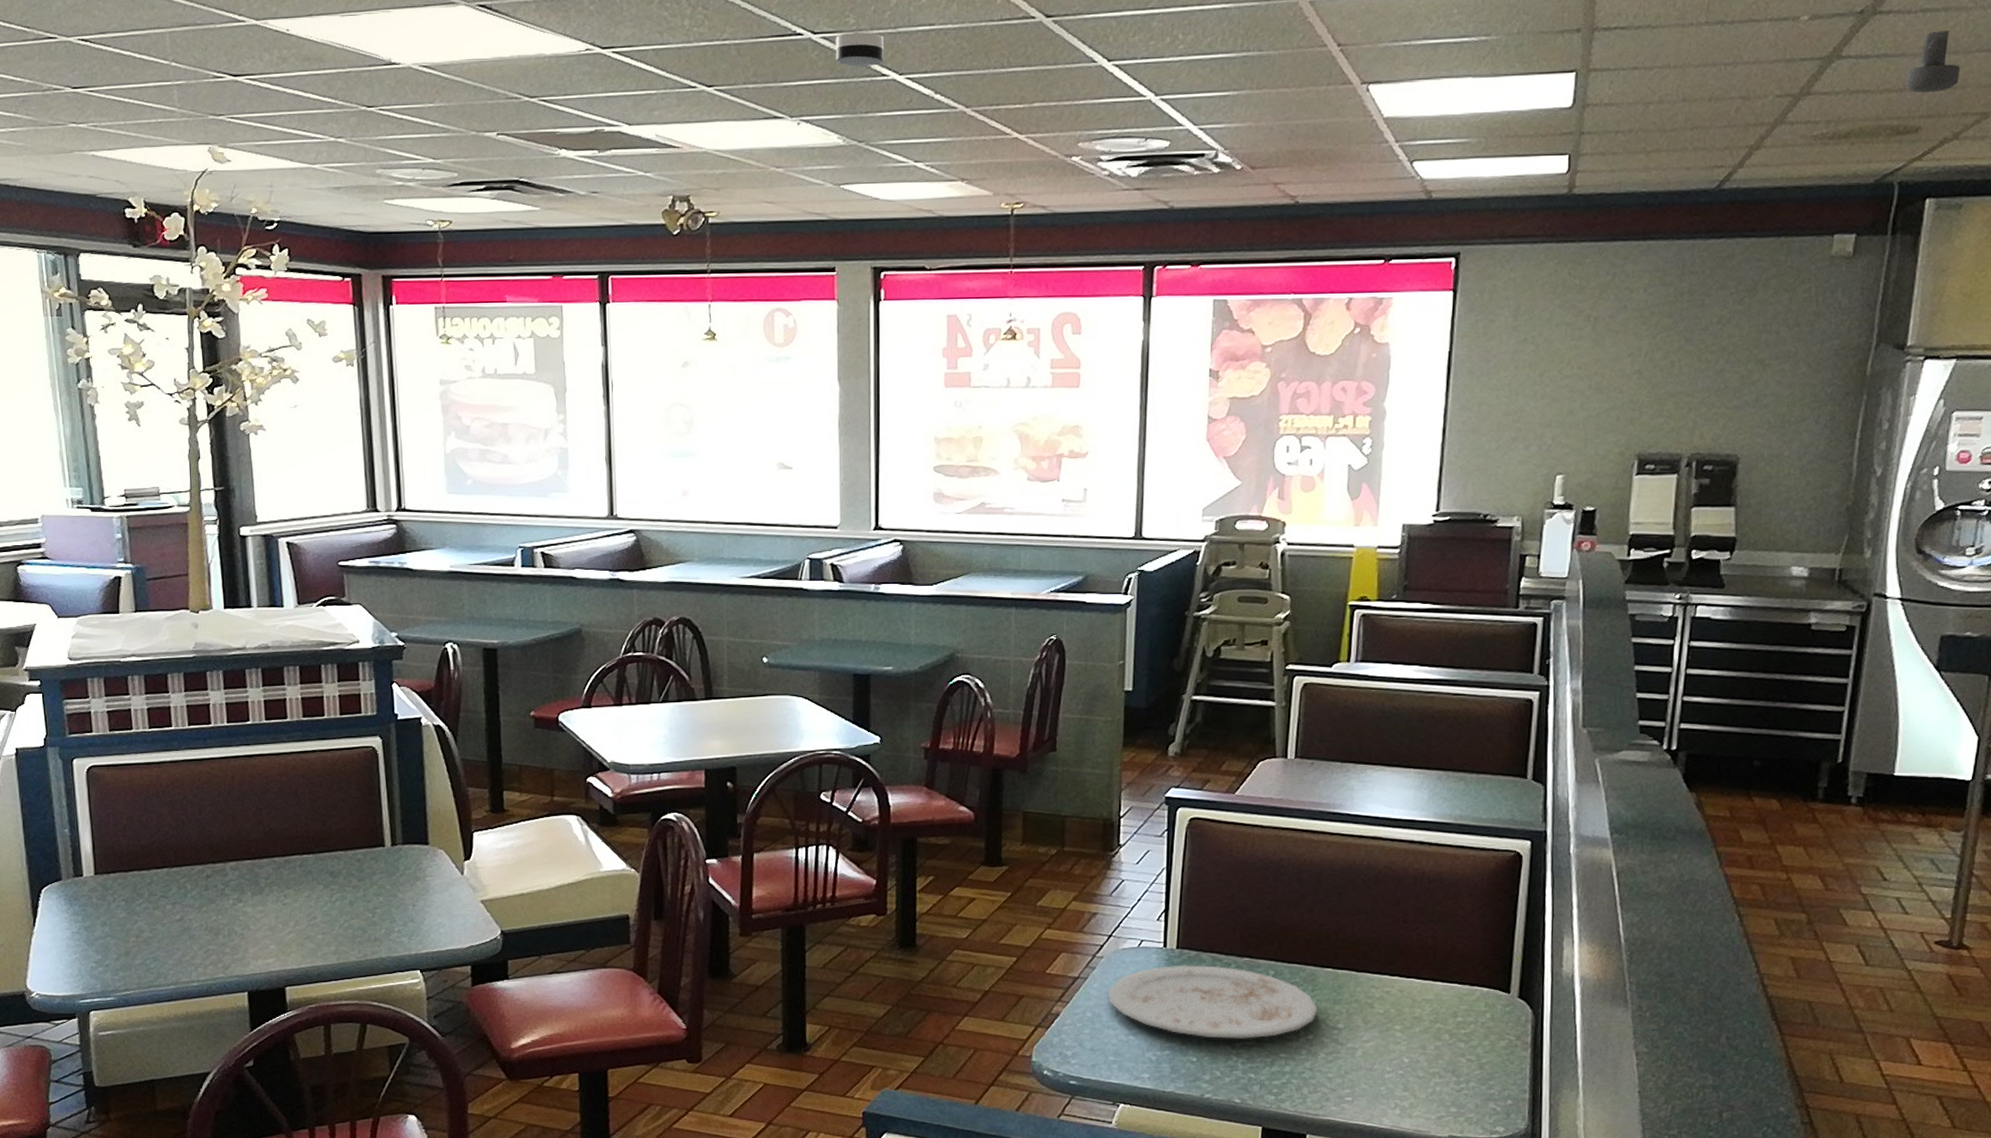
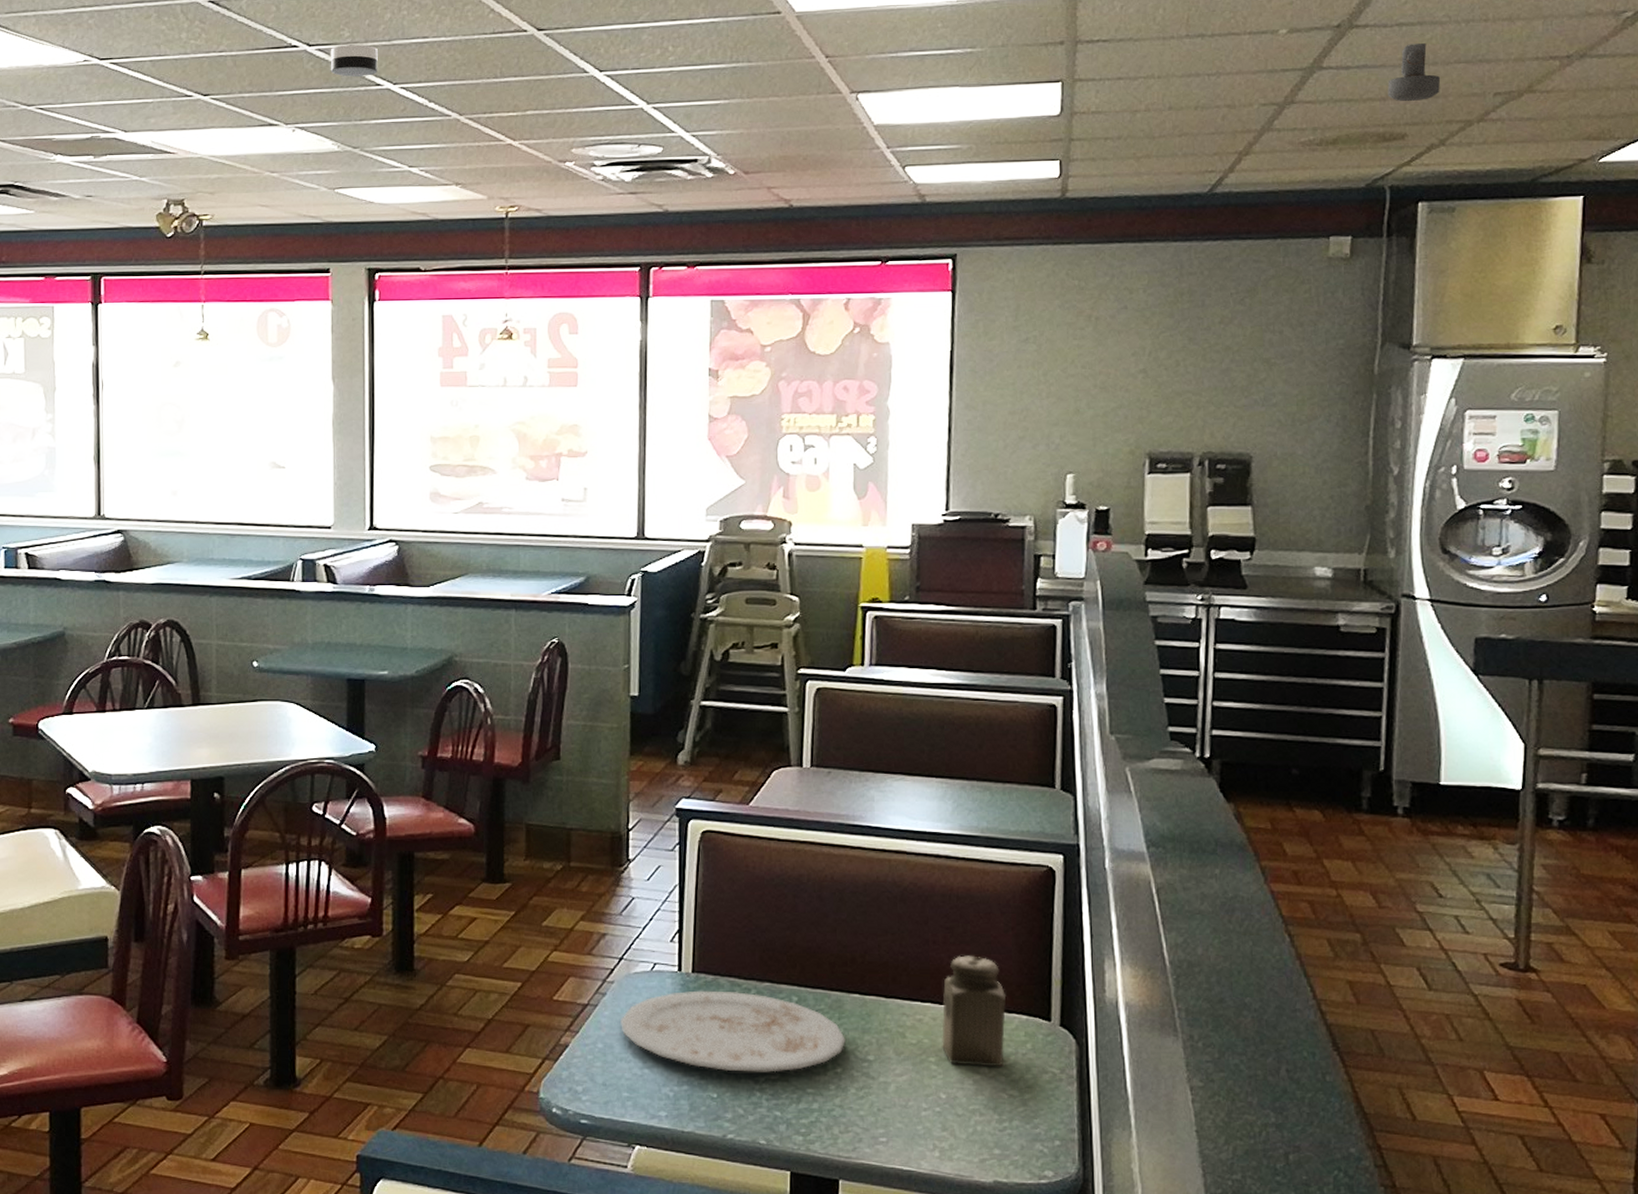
salt shaker: none [1406,933,1470,1035] -> present [941,955,1007,1067]

